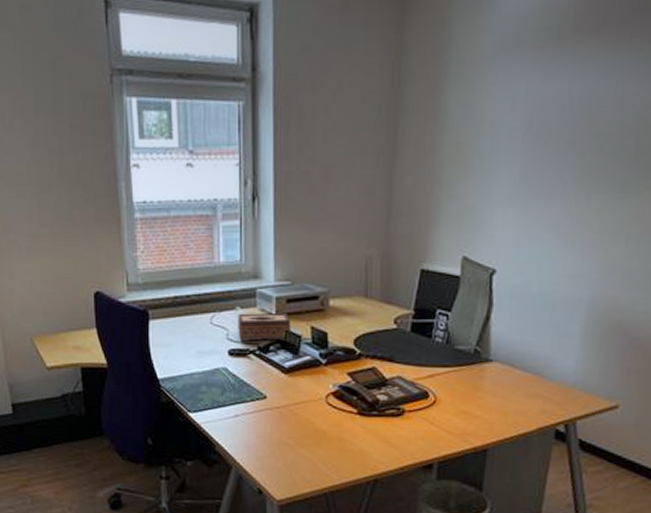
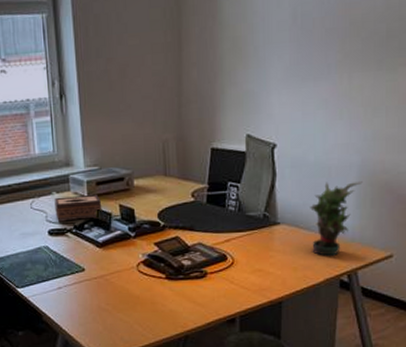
potted plant: none [526,317,592,402] -> present [310,181,363,256]

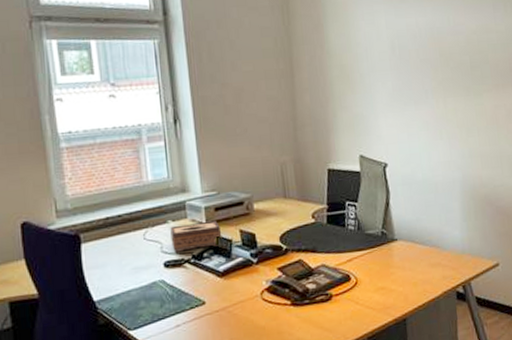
potted plant: present [310,181,363,256] -> none [423,196,466,269]

